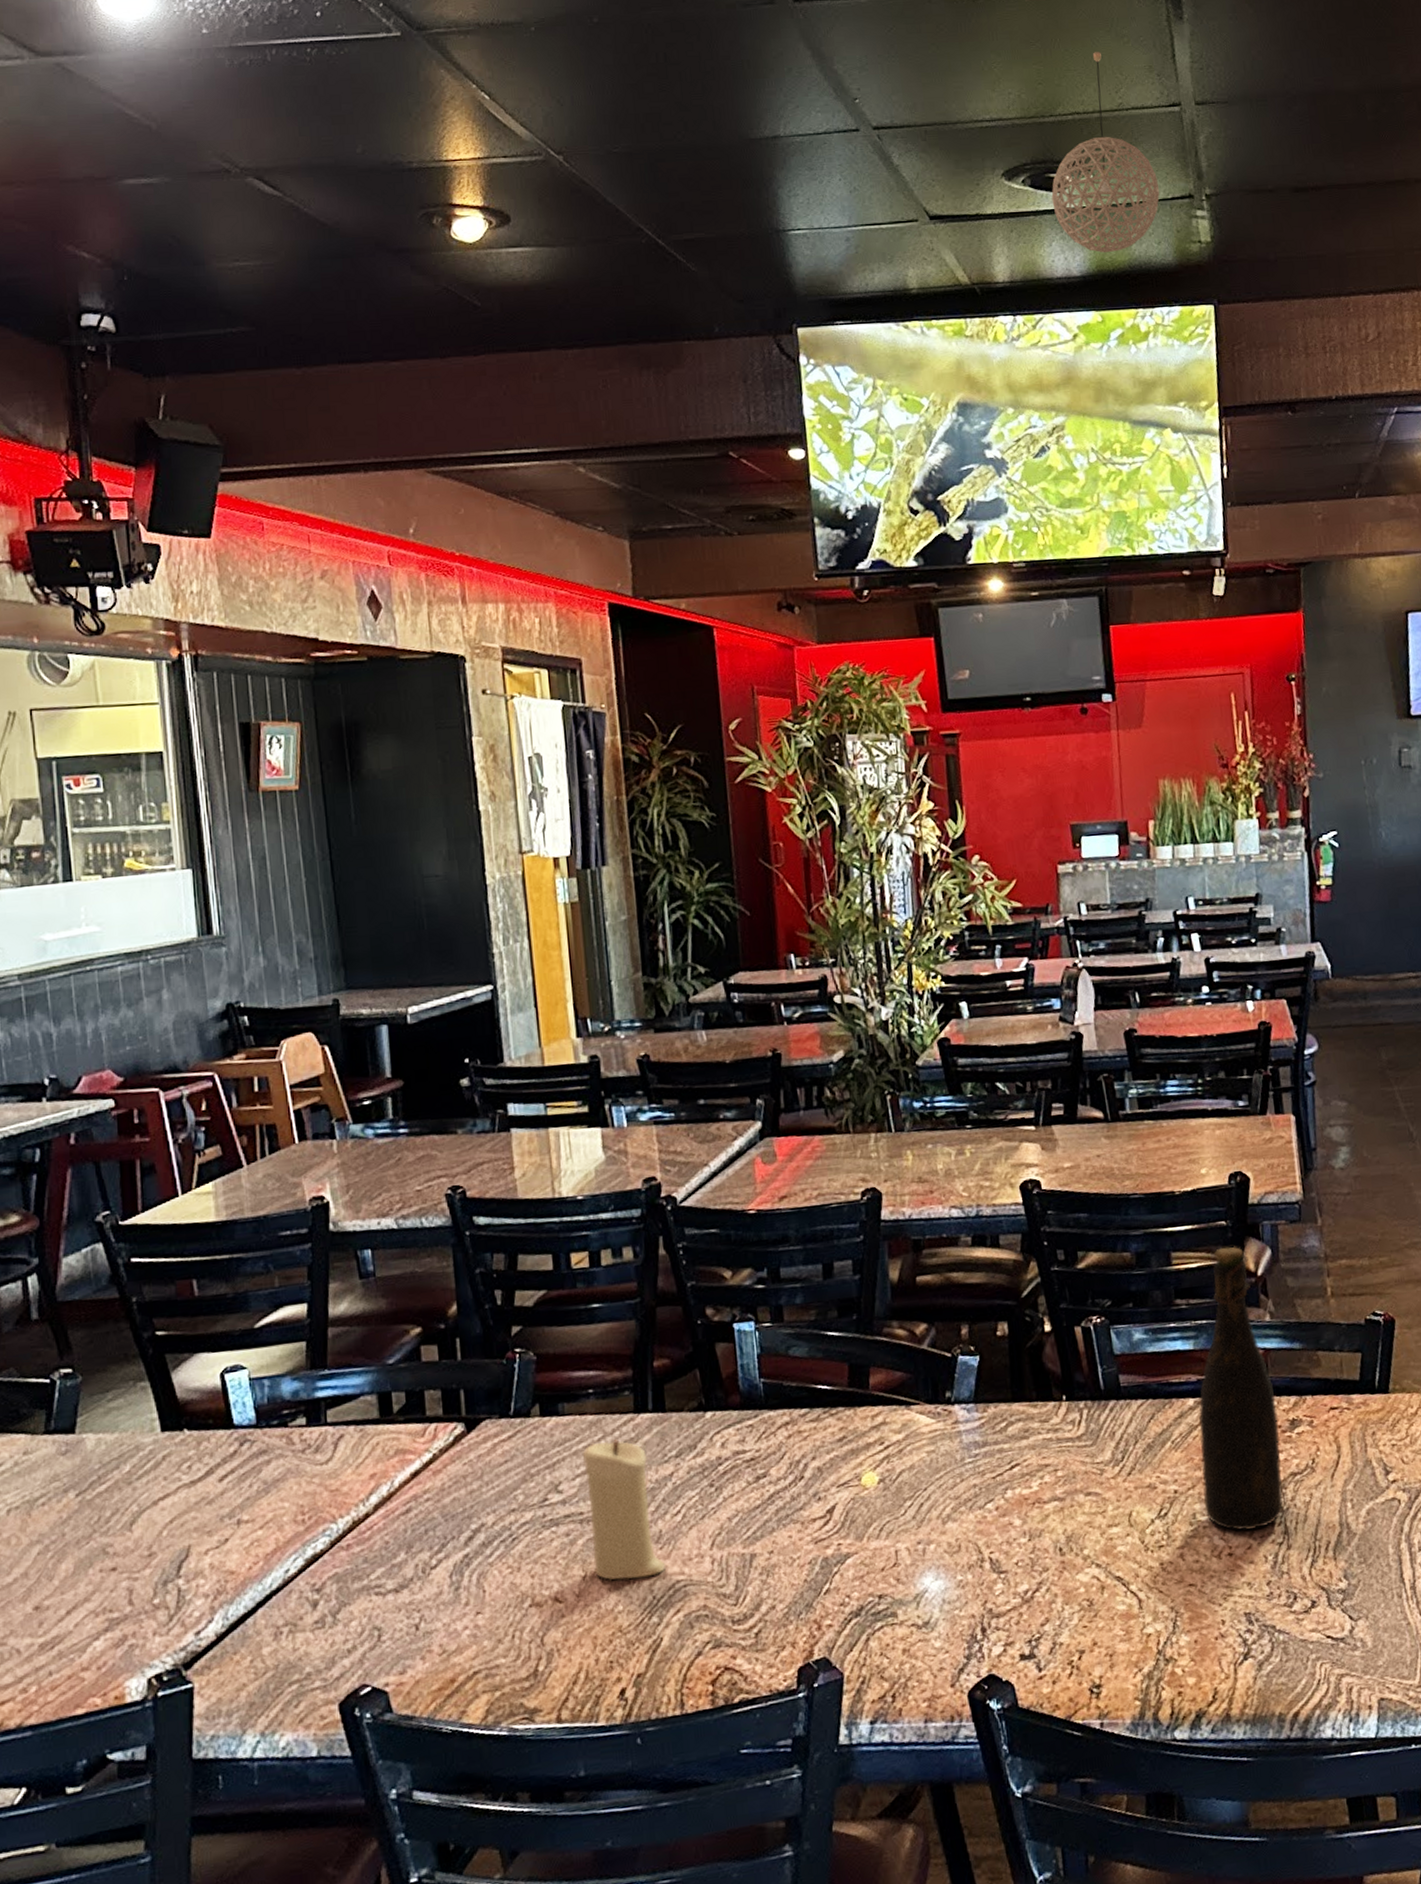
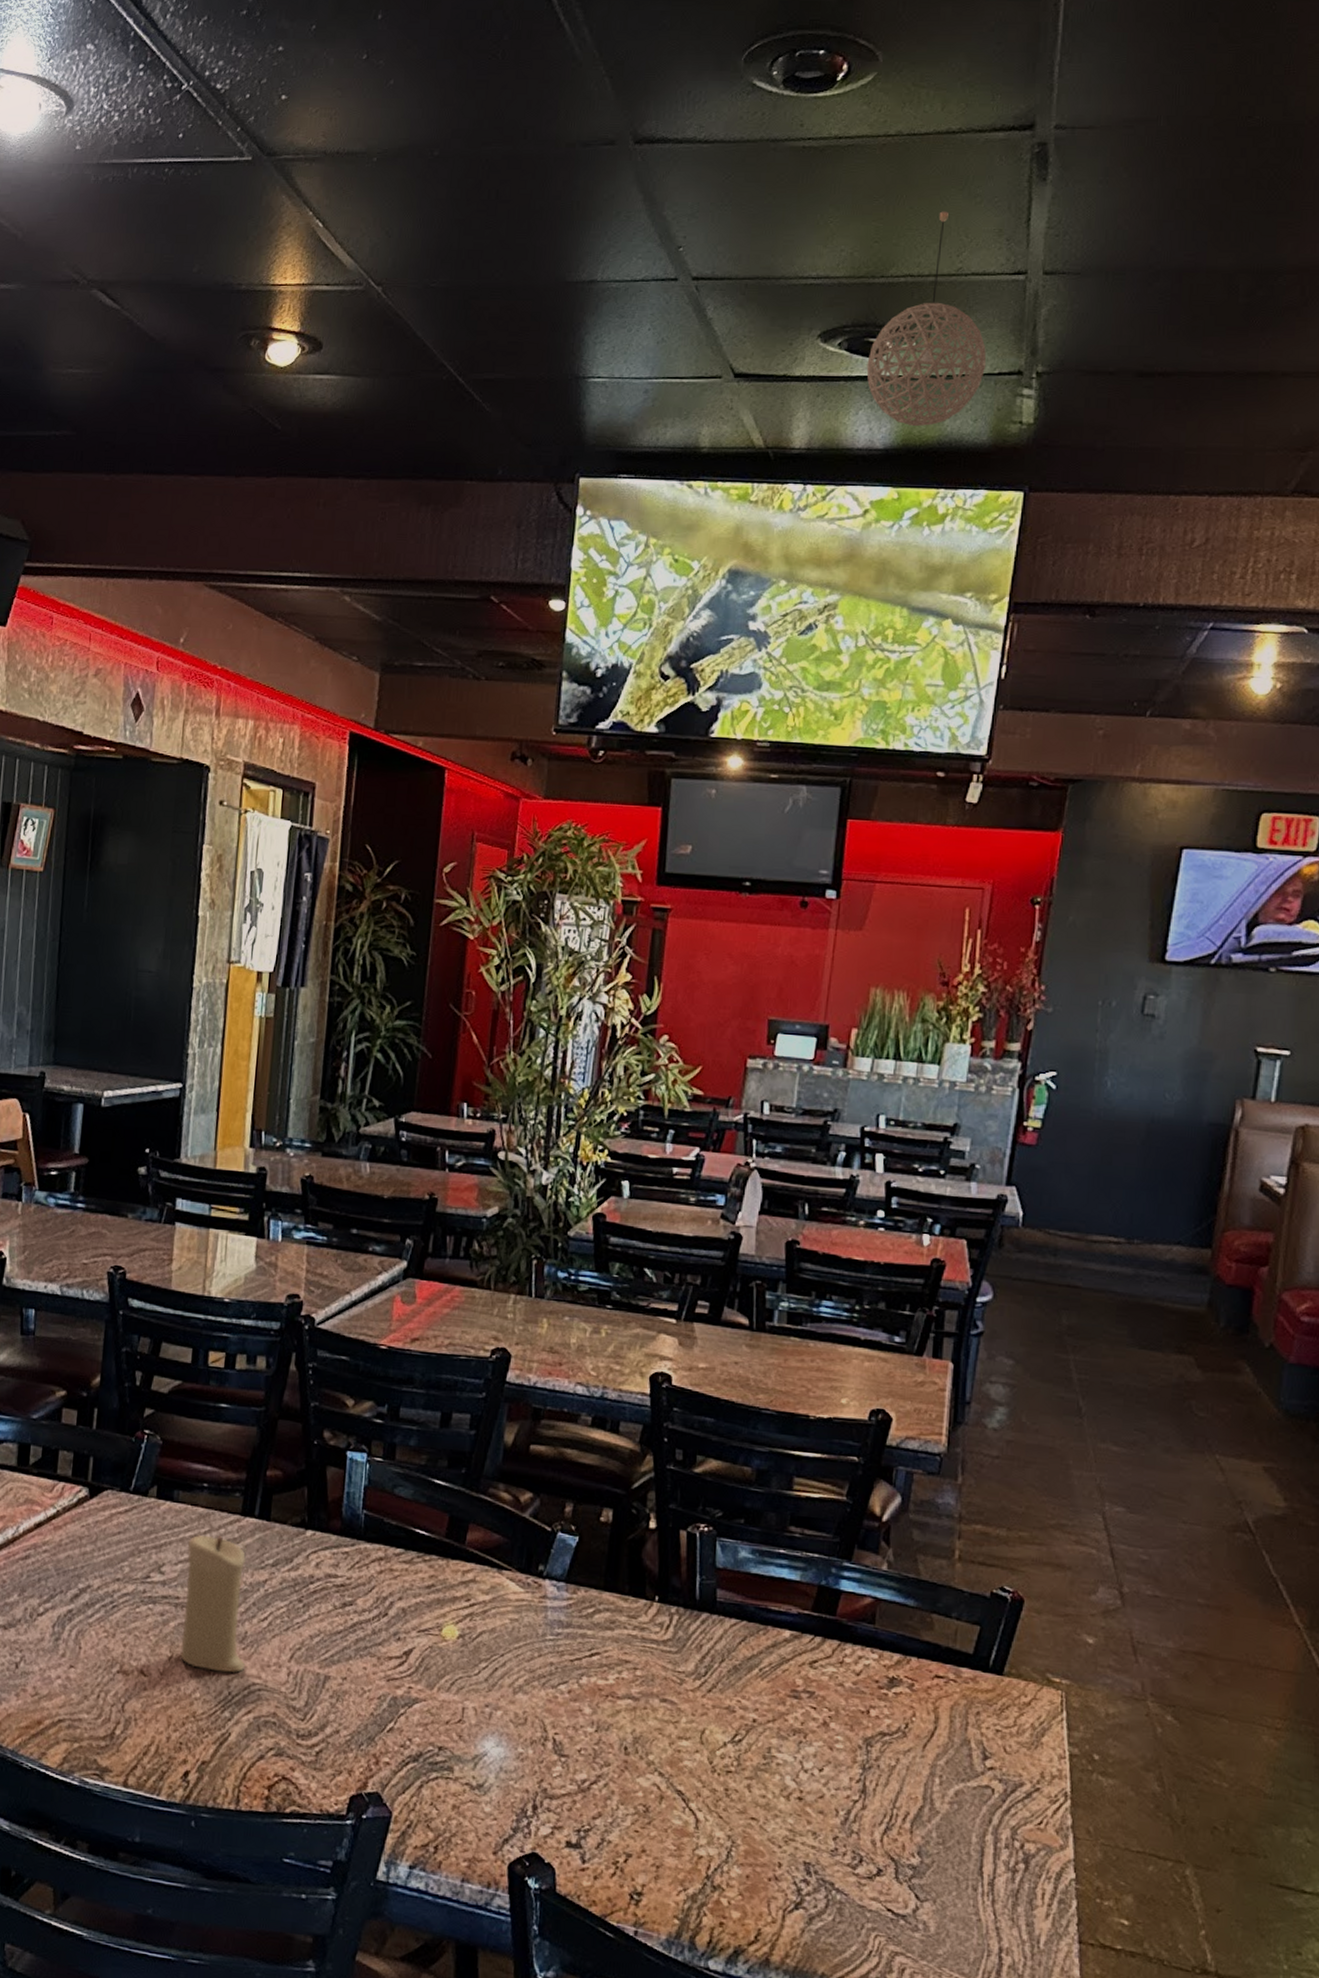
bottle: present [1199,1246,1283,1531] -> none [781,1483,878,1781]

